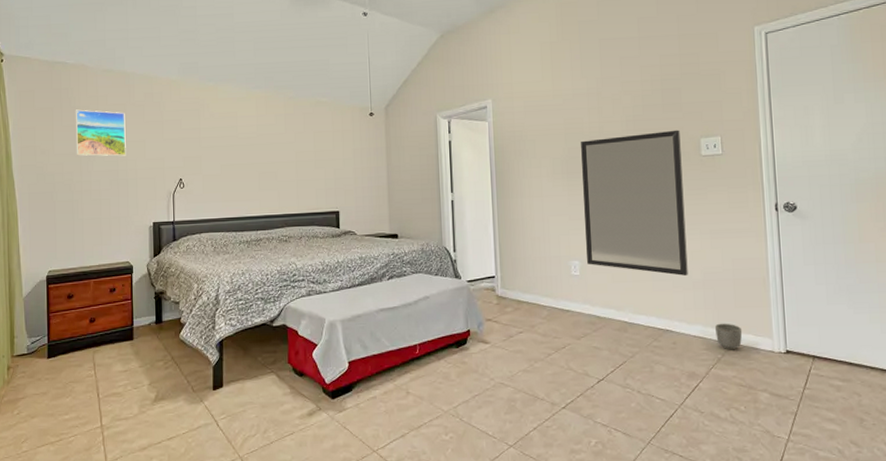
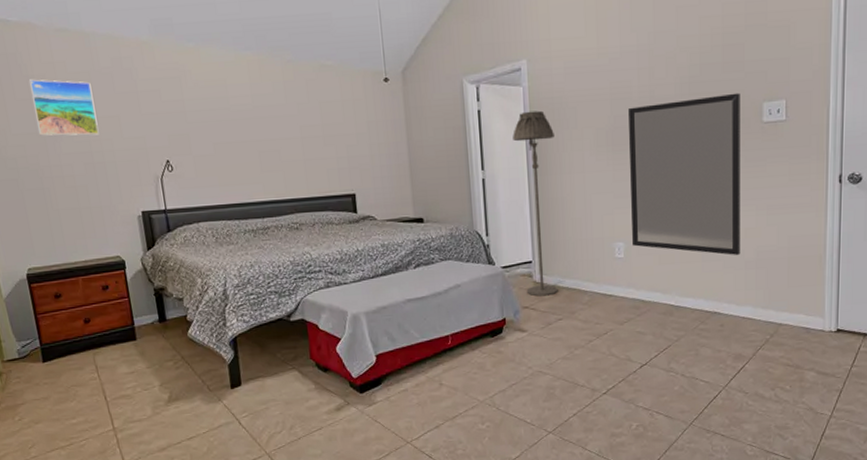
floor lamp: none [479,142,519,310] -> present [513,110,558,297]
planter: present [715,323,743,350] -> none [766,303,794,331]

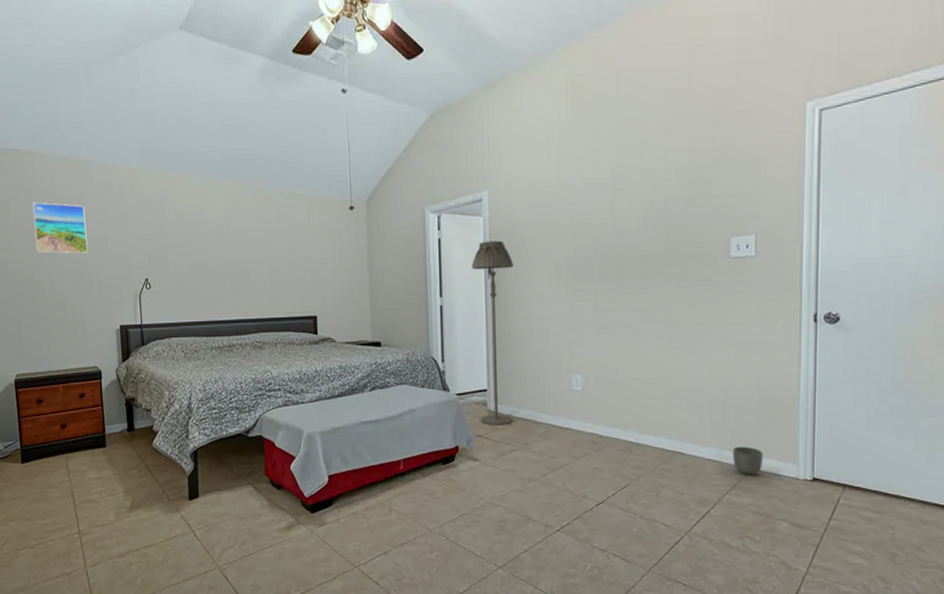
home mirror: present [629,92,741,255] -> none [589,227,707,393]
planter: none [766,303,794,331] -> present [733,446,764,476]

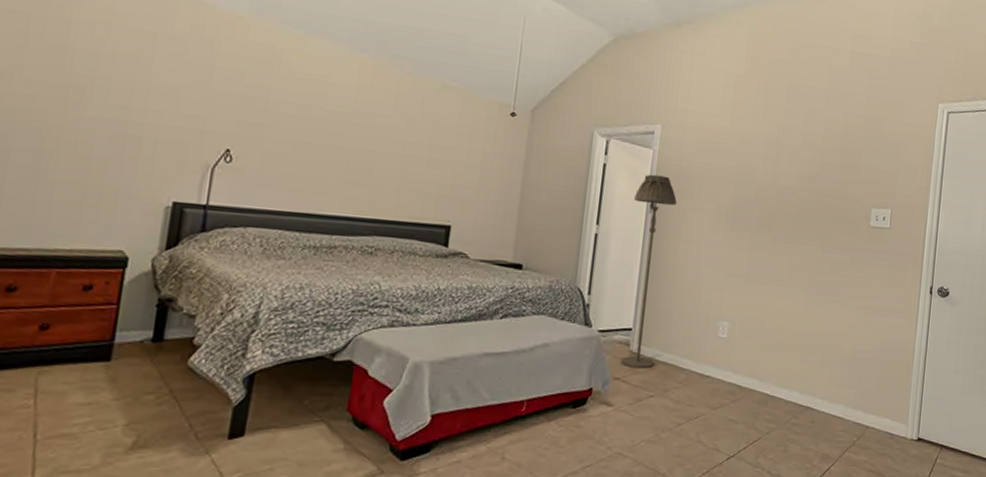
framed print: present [33,202,88,254] -> none [61,24,154,104]
planter: present [733,446,764,476] -> none [855,404,881,434]

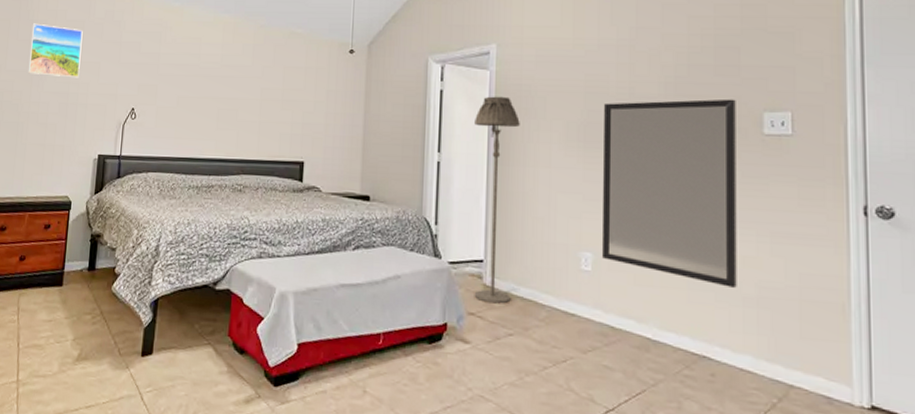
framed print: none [61,24,154,104] -> present [29,23,83,78]
home mirror: none [736,189,853,351] -> present [601,99,737,288]

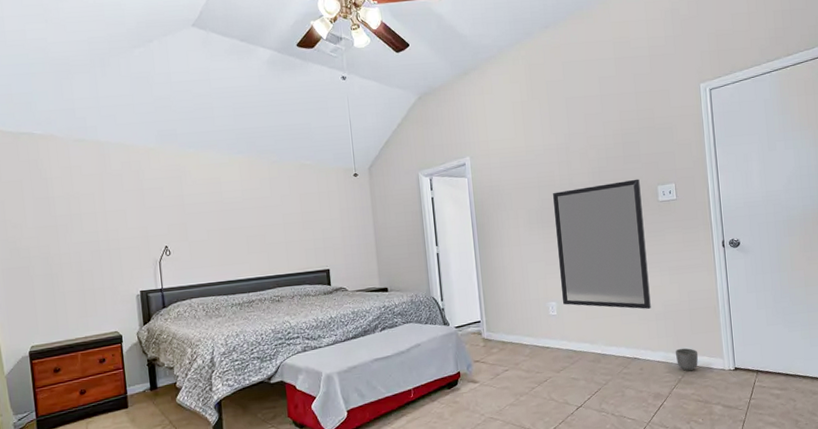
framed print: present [29,23,83,78] -> none [48,181,107,229]
floor lamp: present [474,96,520,304] -> none [461,196,504,352]
planter: none [771,356,809,396] -> present [676,348,699,372]

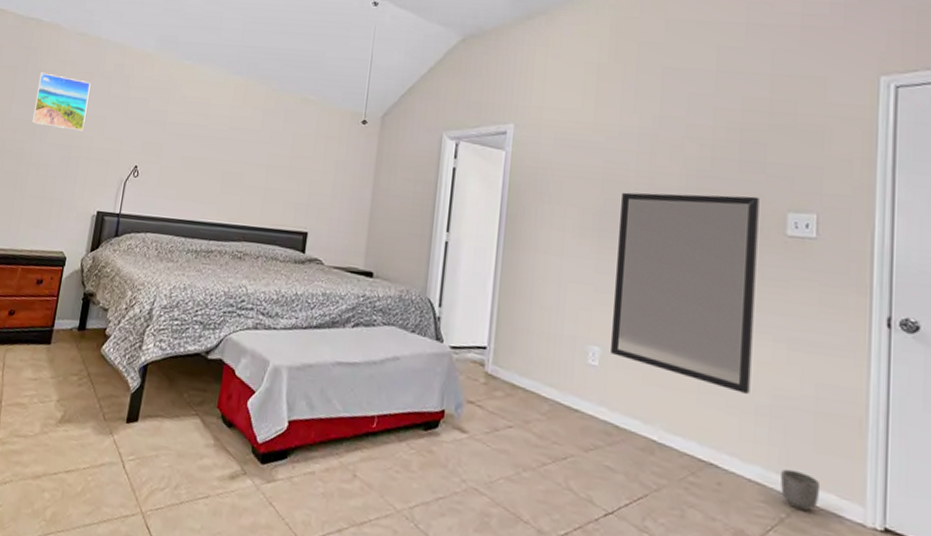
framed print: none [48,181,107,229] -> present [32,72,91,131]

